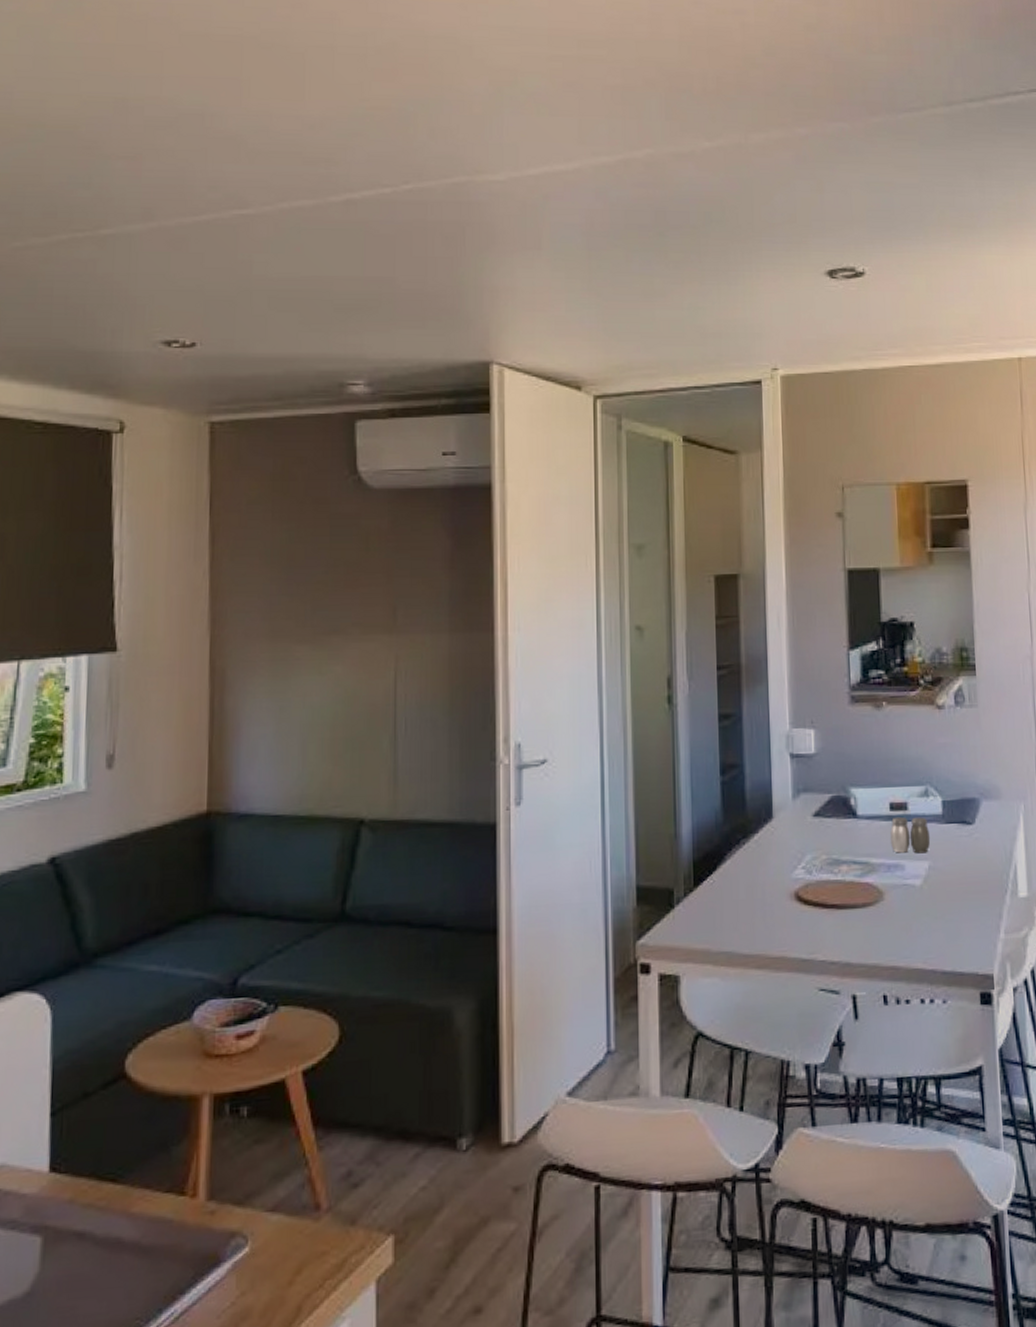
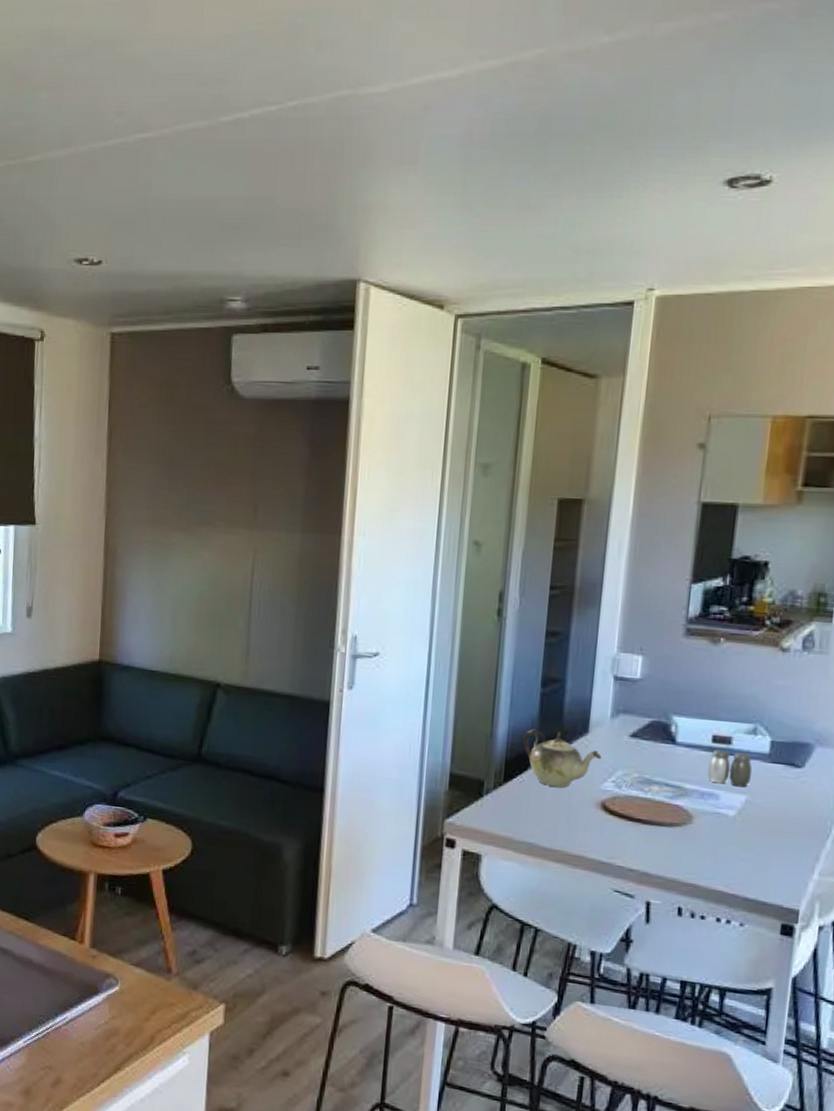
teapot: none [709,821,789,884] -> present [523,729,602,787]

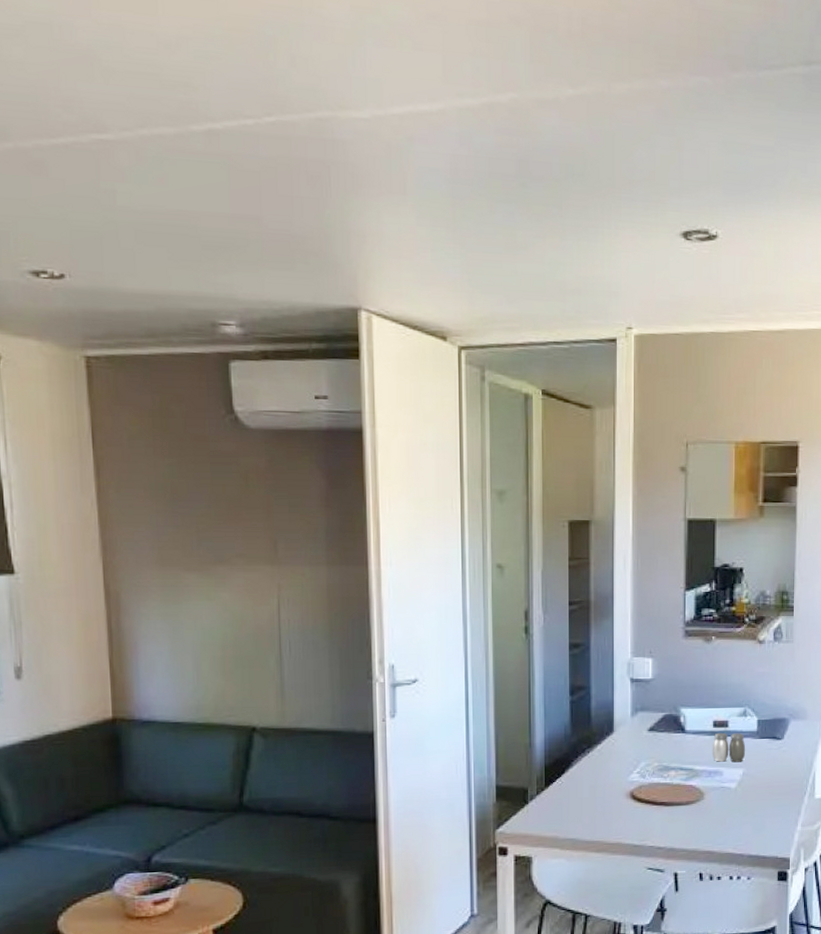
teapot: present [523,729,602,787] -> none [559,734,627,785]

